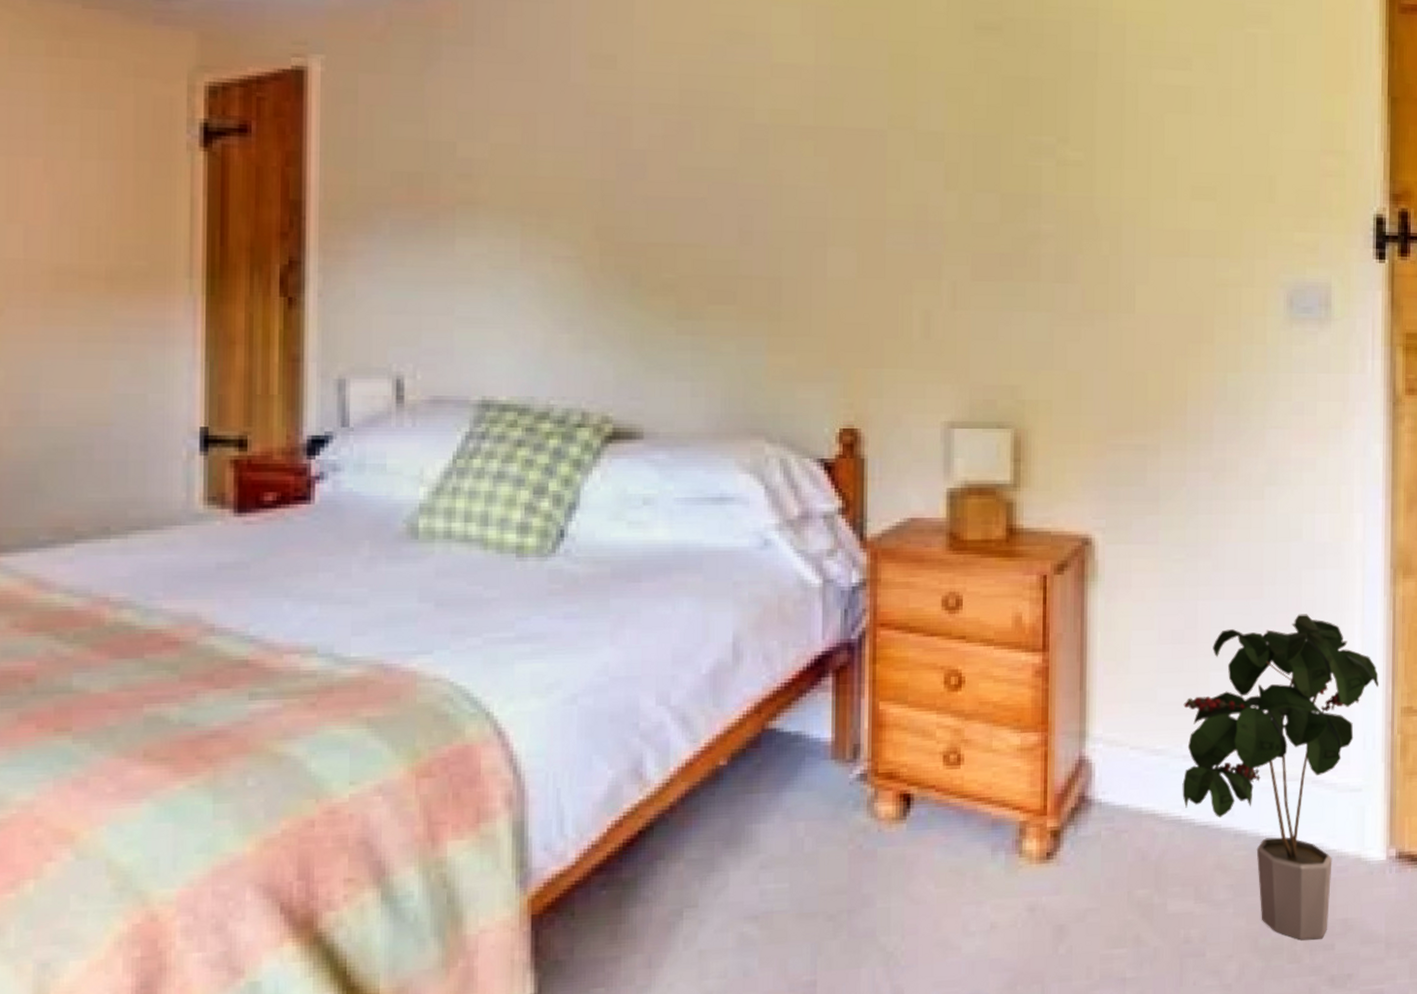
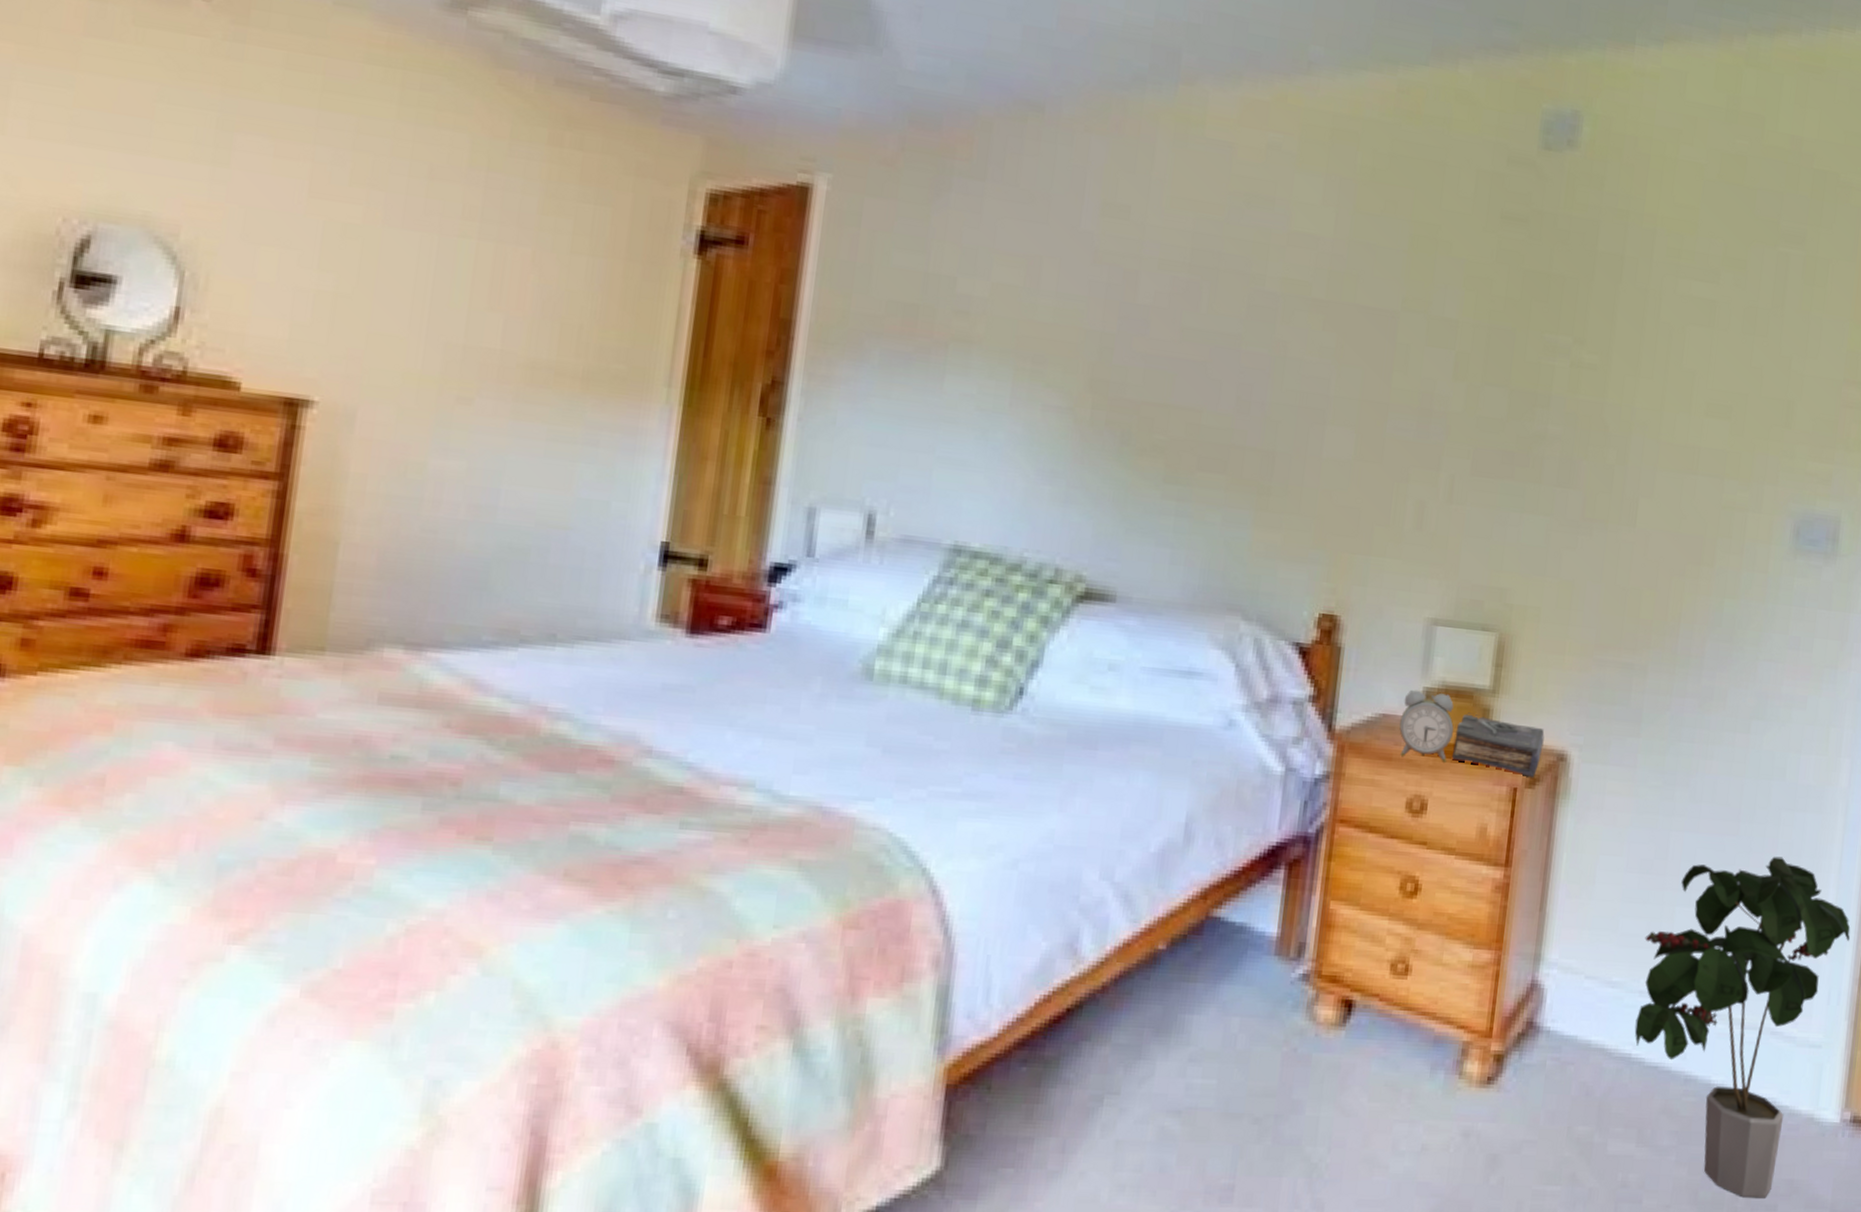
alarm clock: none [928,492,980,560] -> present [1399,689,1454,764]
book: none [981,508,1068,563] -> present [1451,712,1545,777]

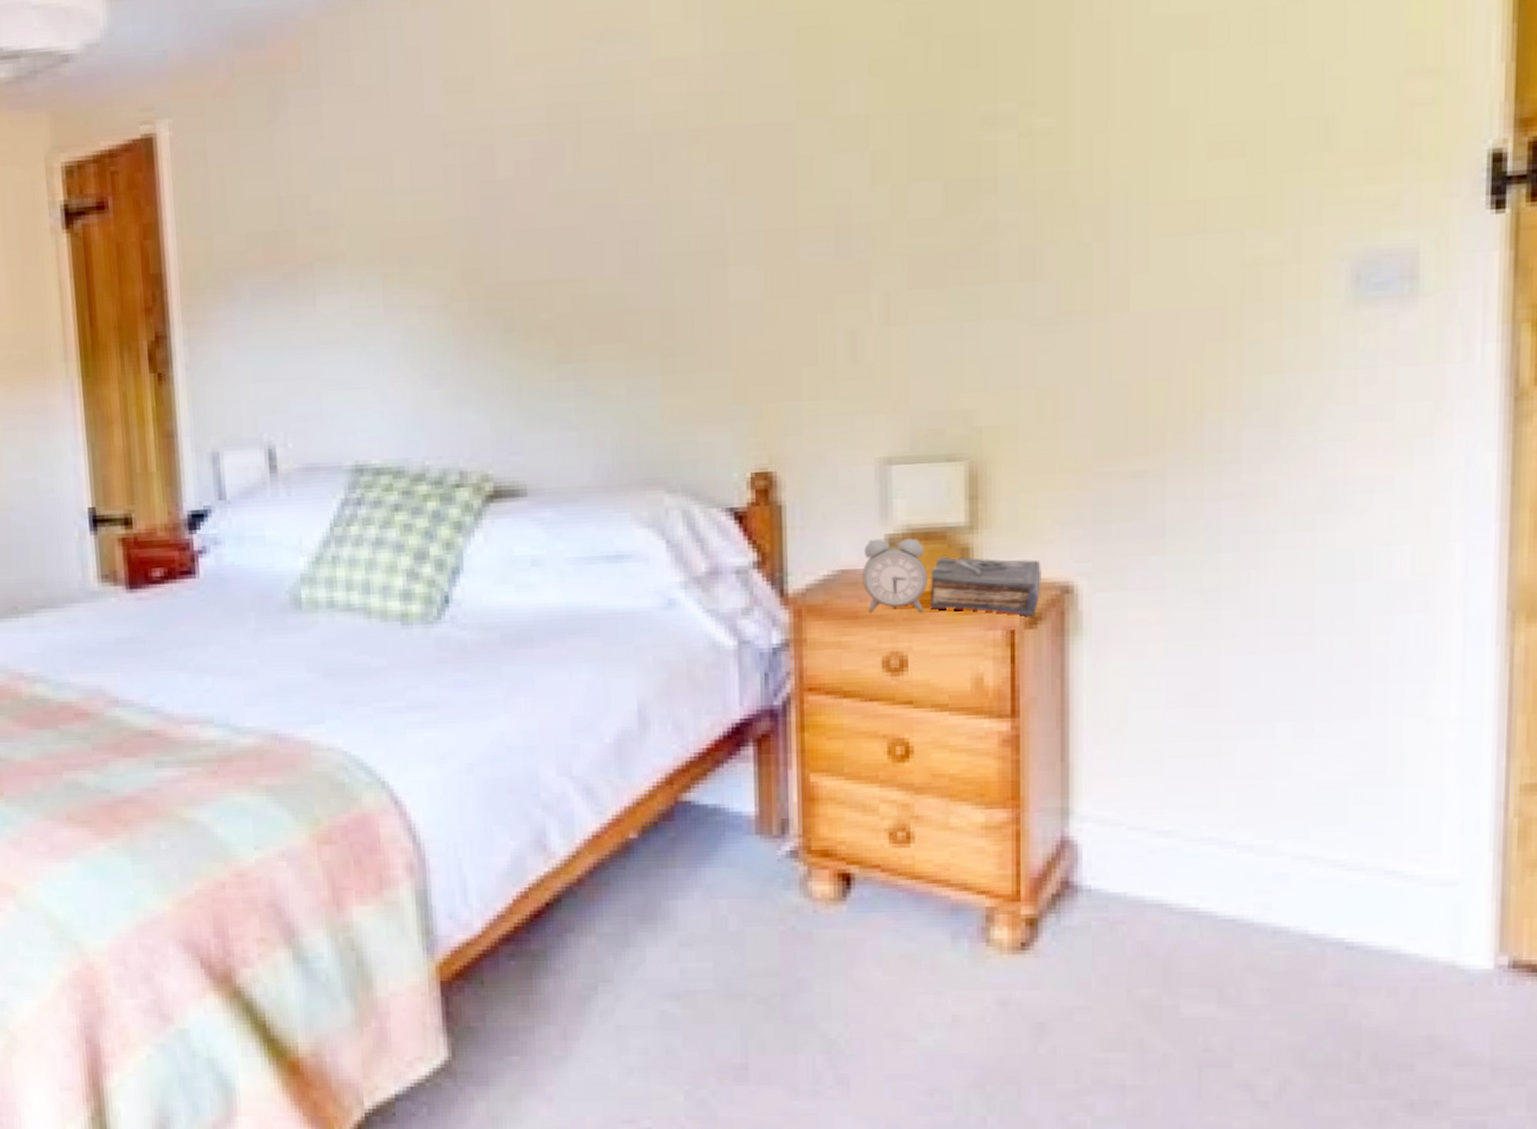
potted plant: present [1634,856,1851,1198] -> none [1199,670,1487,1058]

